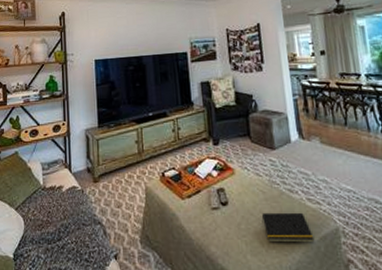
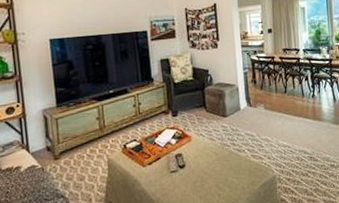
notepad: present [261,212,315,243] -> none [214,167,257,194]

